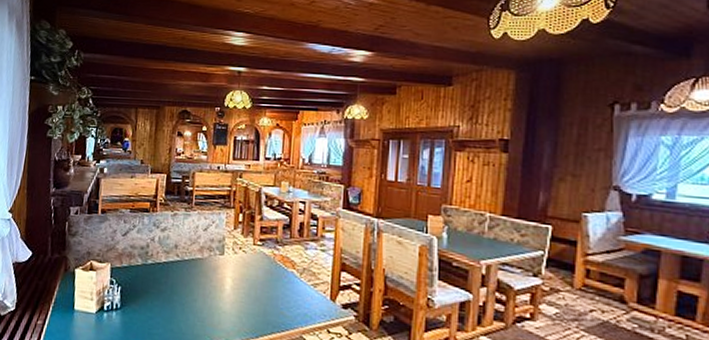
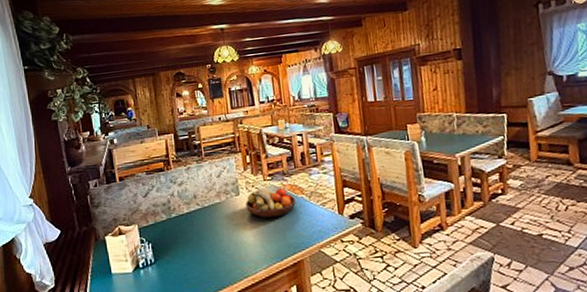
fruit bowl: none [229,252,285,288] -> present [246,187,296,218]

